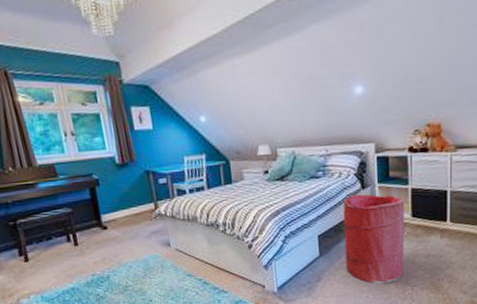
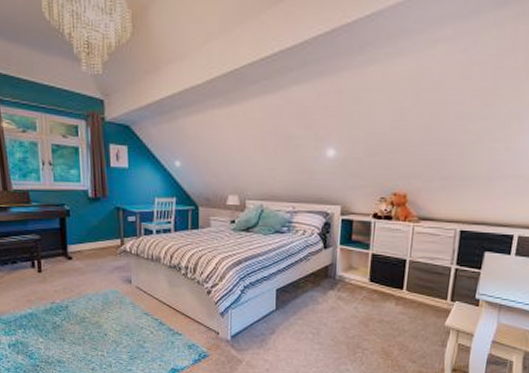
laundry hamper: present [343,194,405,285] -> none [300,253,364,344]

